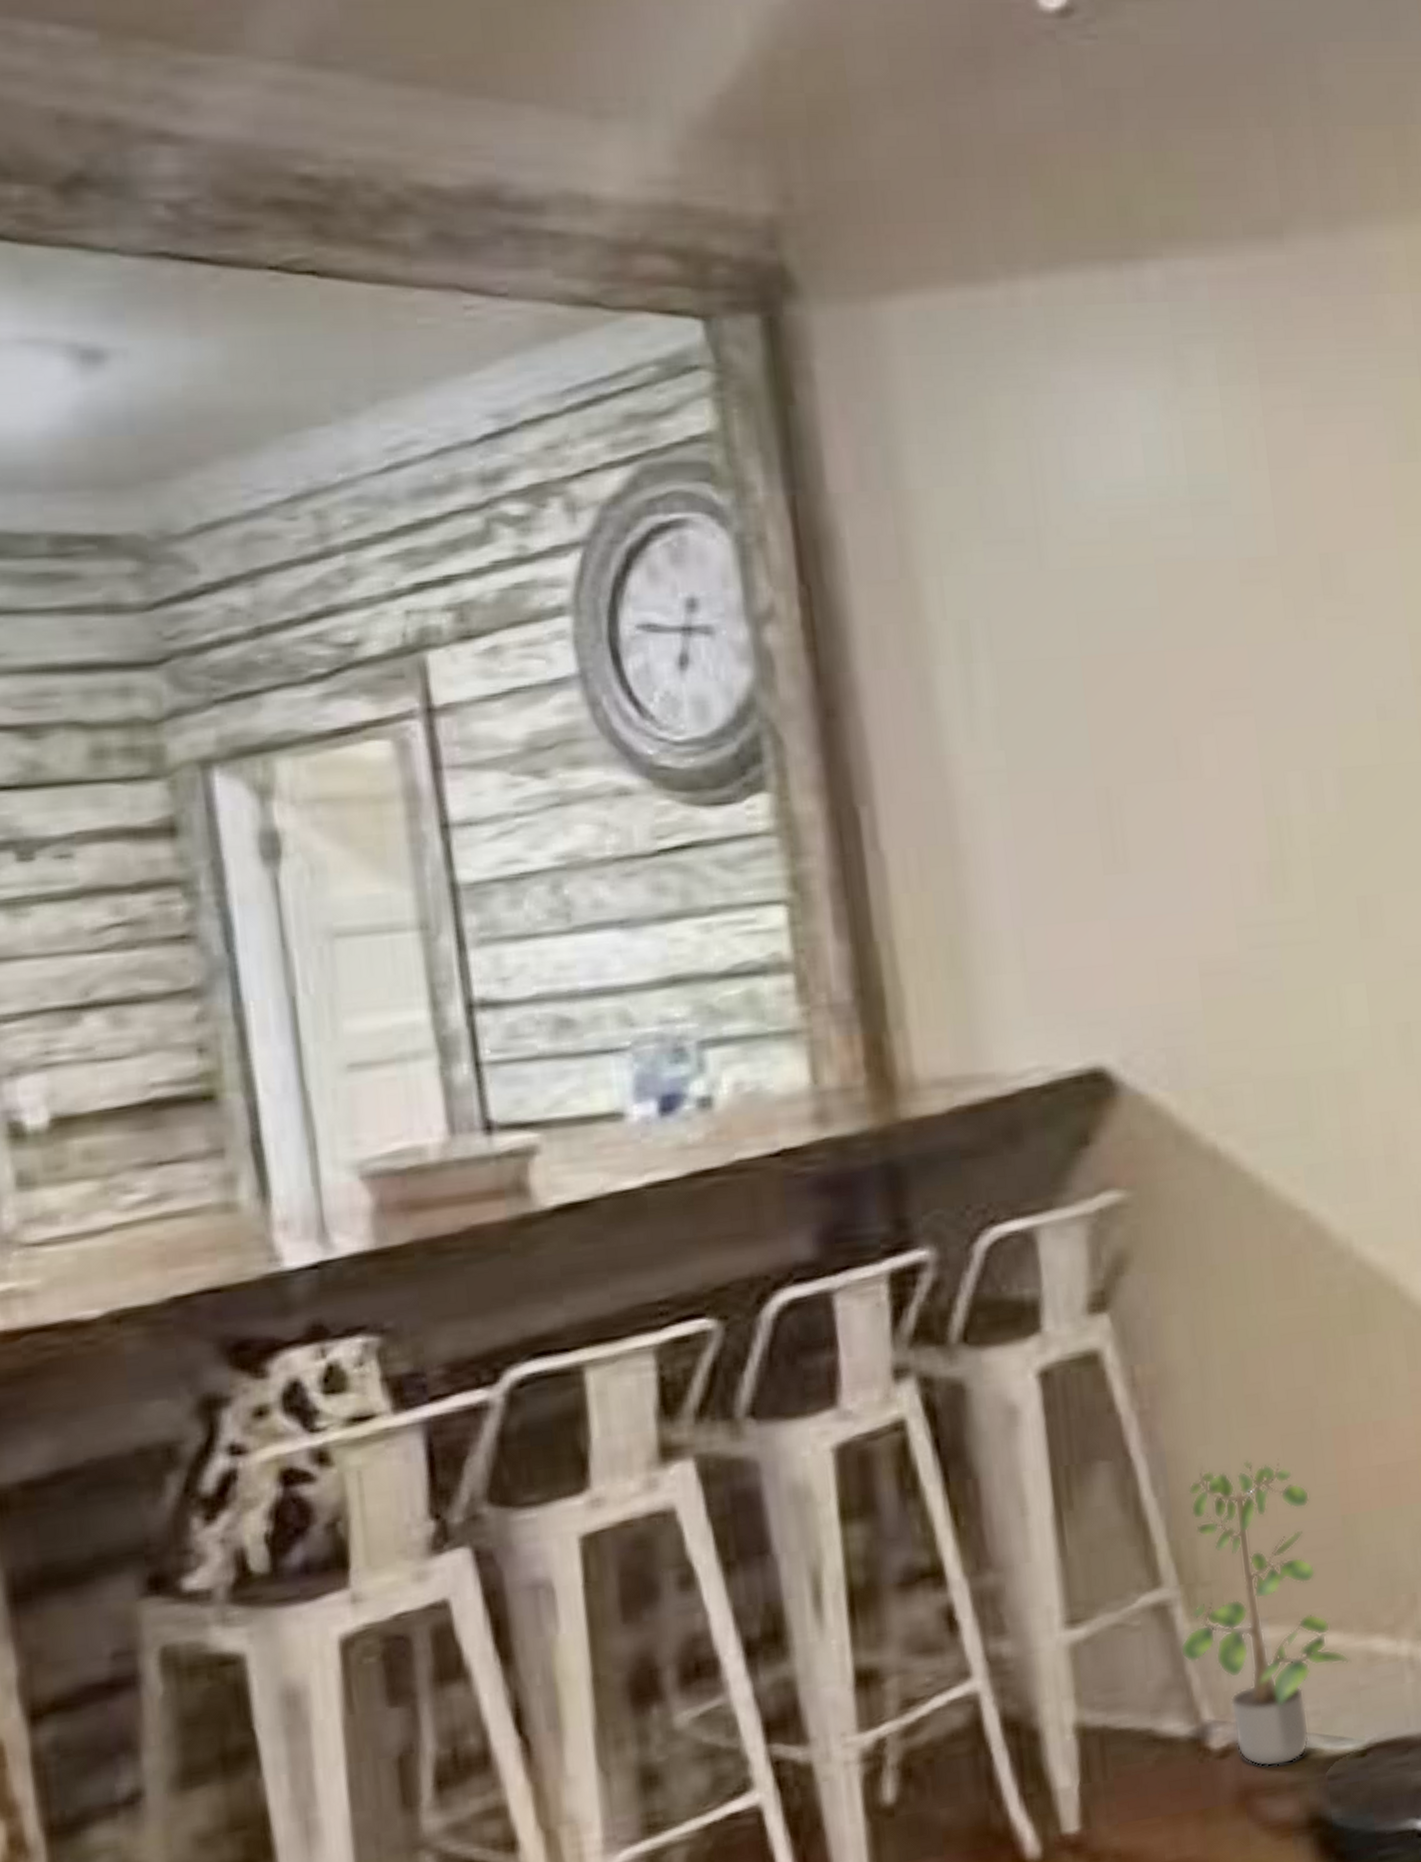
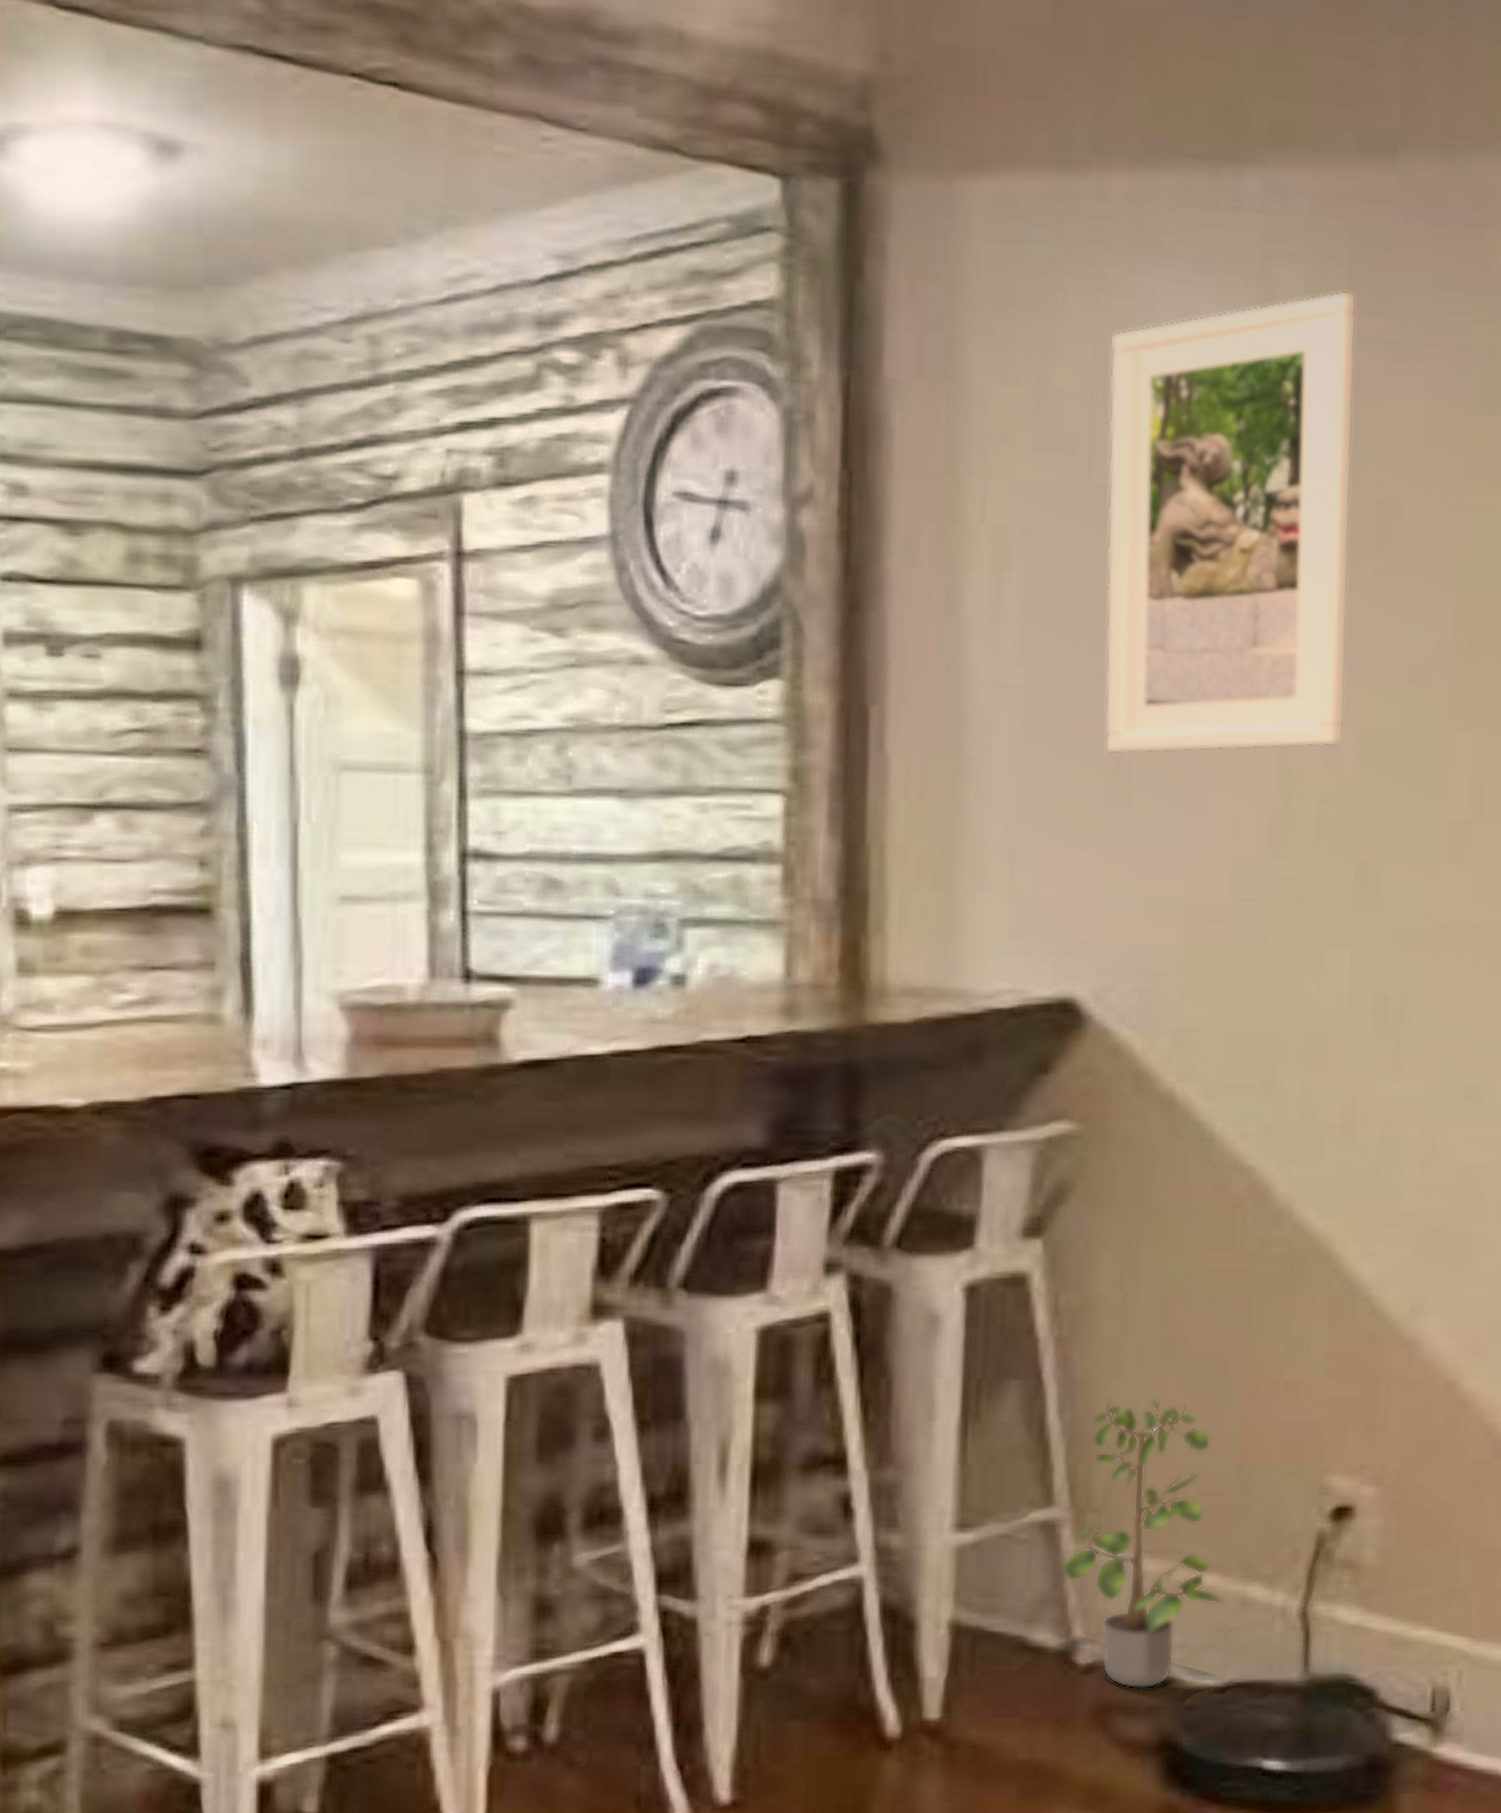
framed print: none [1042,363,1325,824] -> present [1104,290,1357,755]

